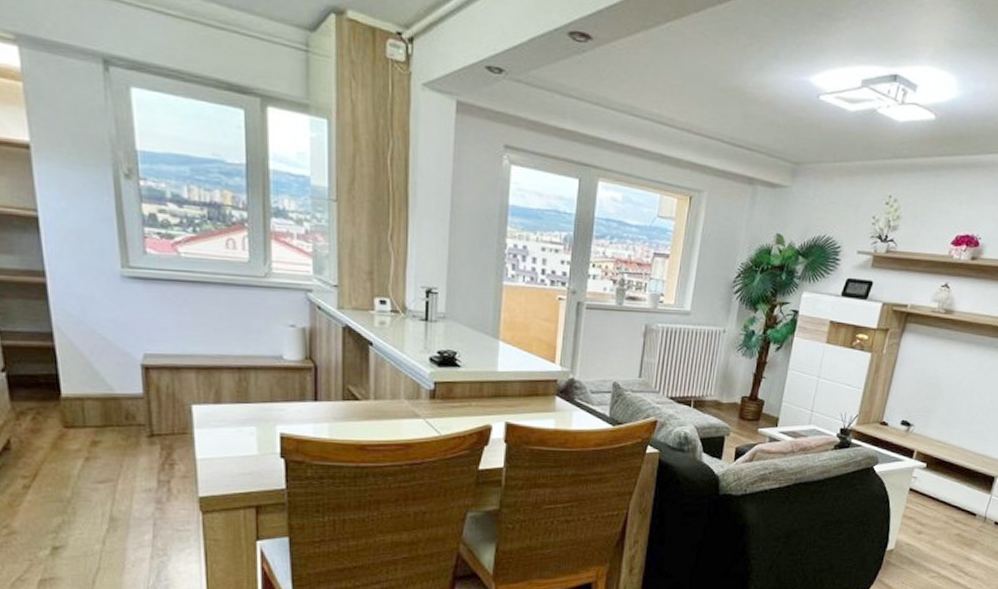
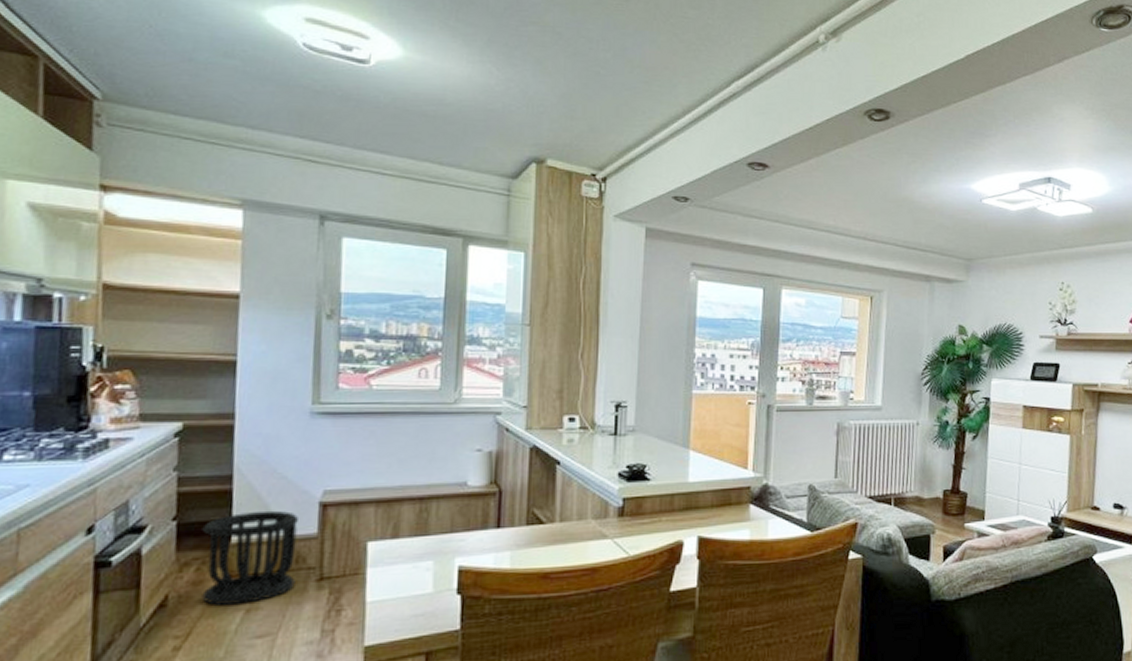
wastebasket: none [31,368,128,452] -> present [201,510,298,605]

